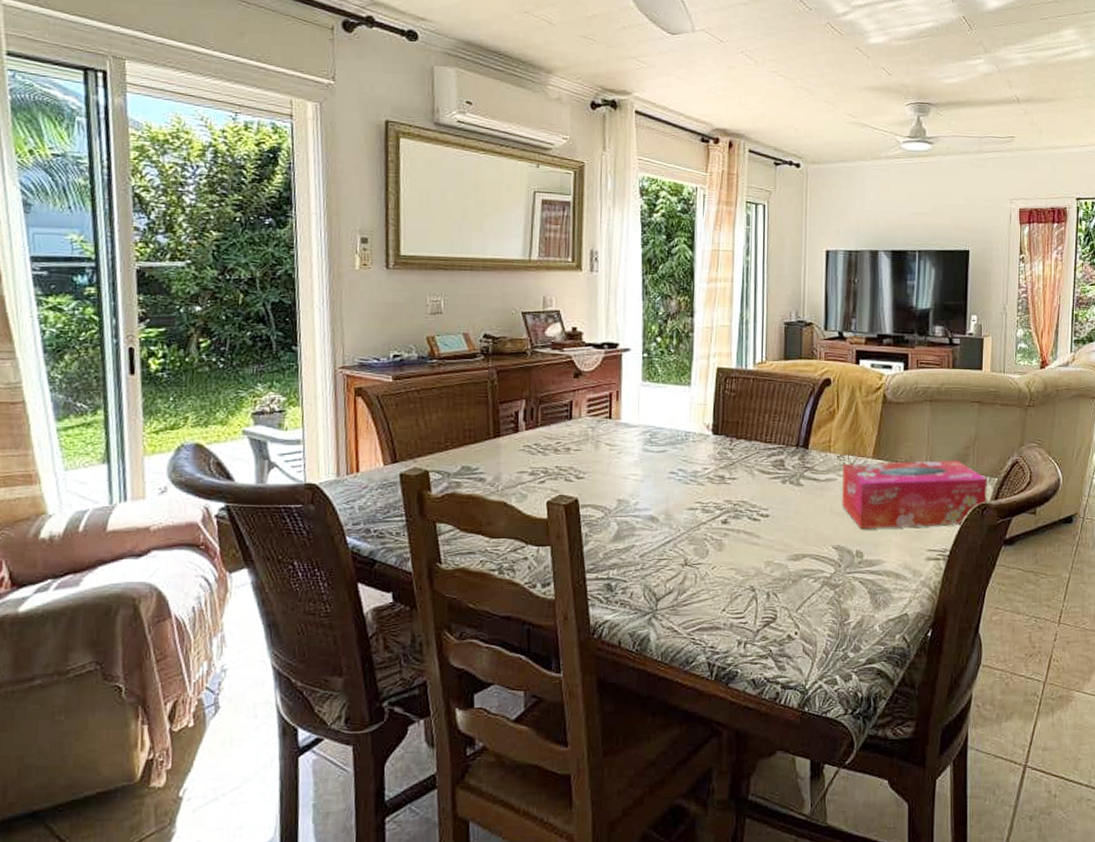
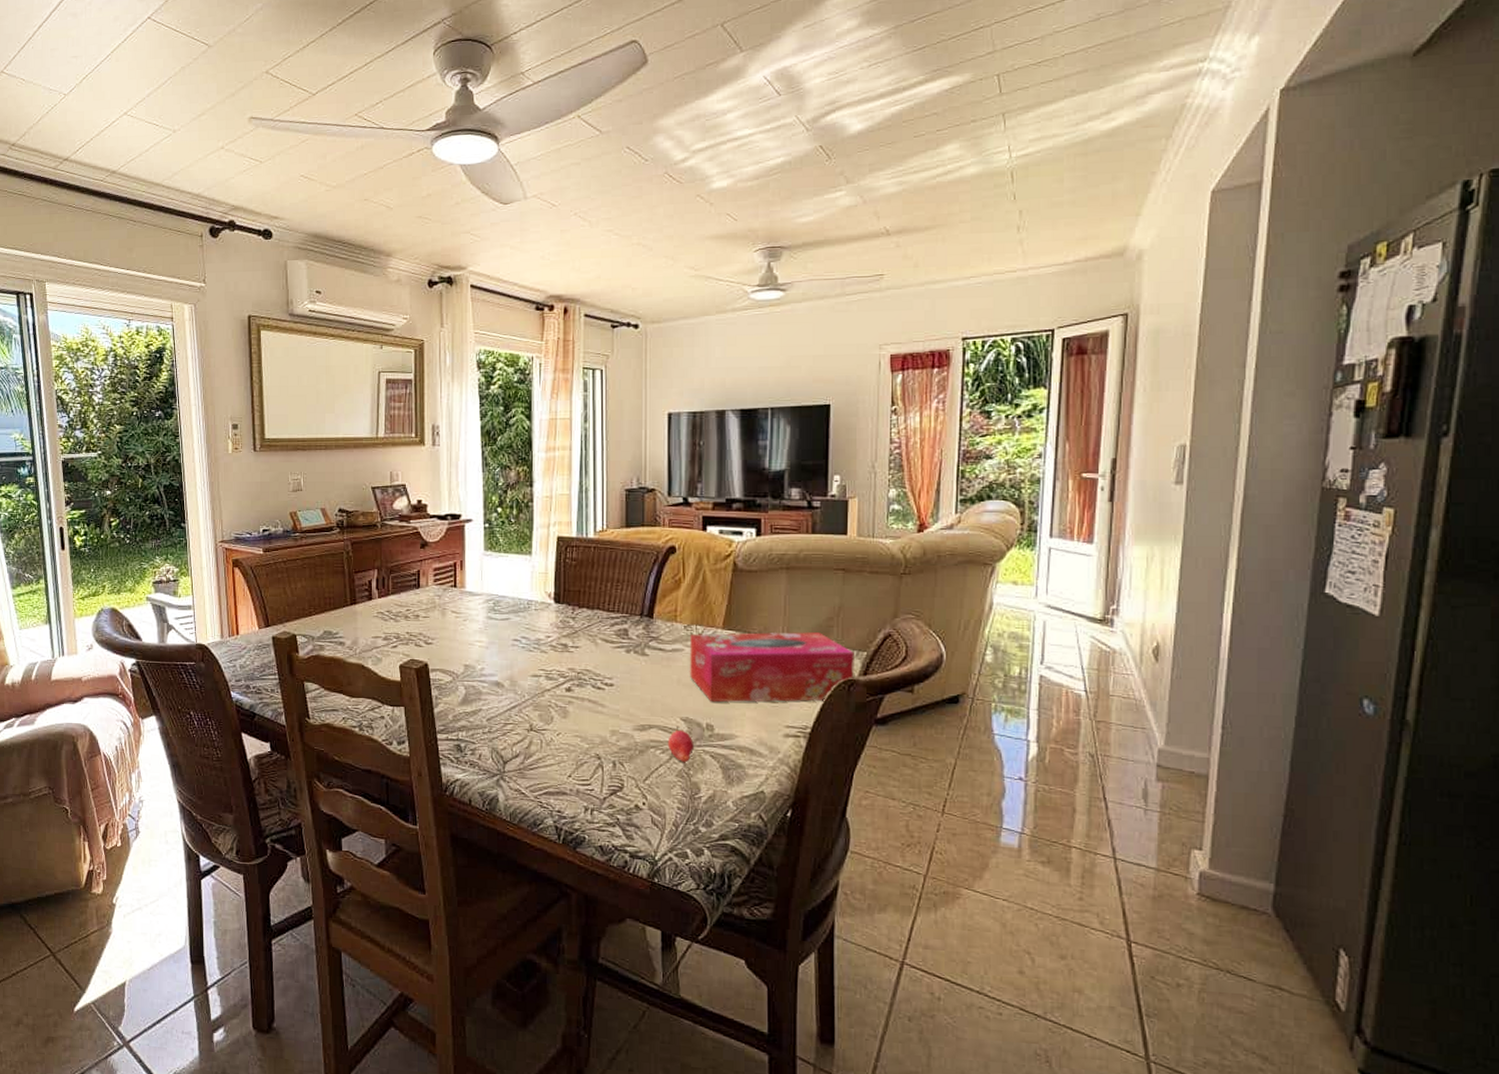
fruit: none [820,554,845,590] -> present [667,726,695,763]

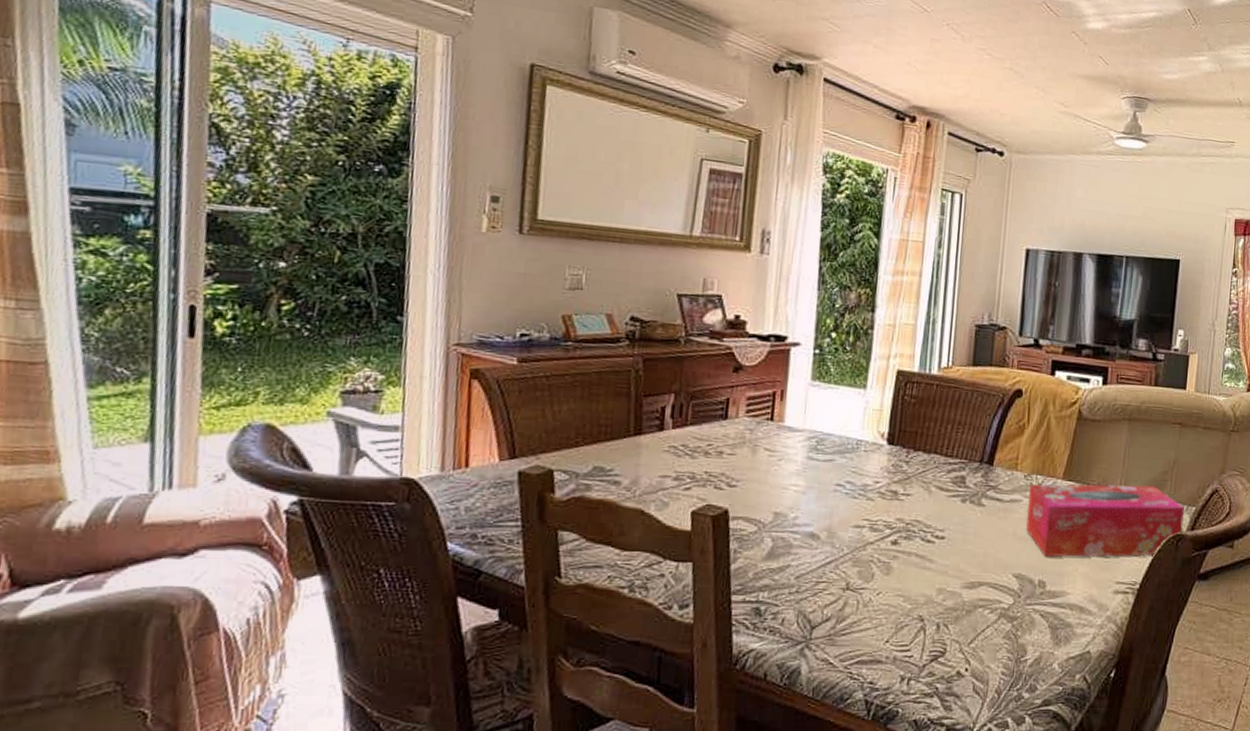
fruit: present [667,726,695,763] -> none [997,583,1025,623]

